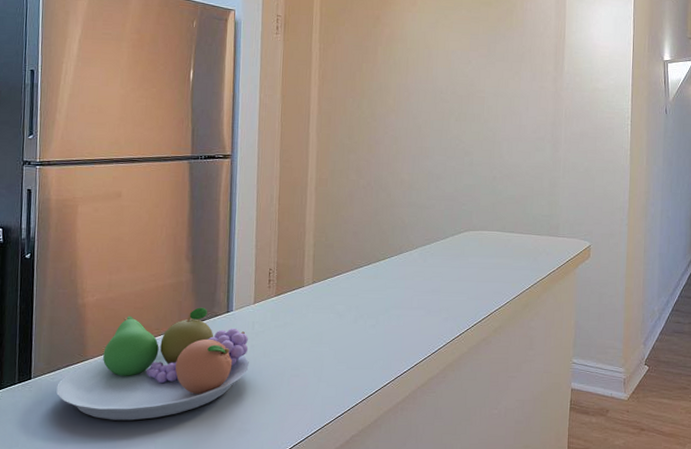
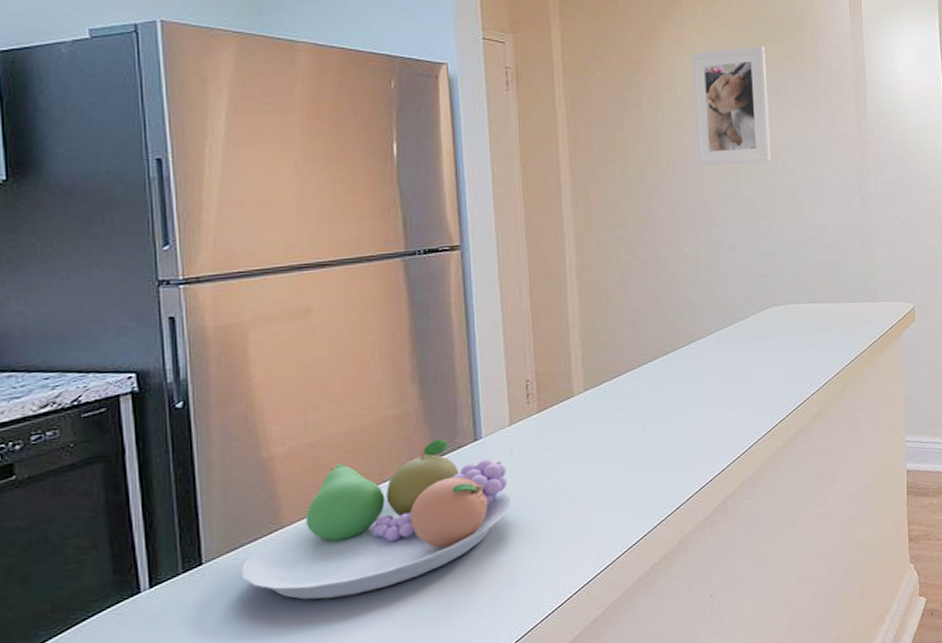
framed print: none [418,8,482,108] -> present [691,46,772,166]

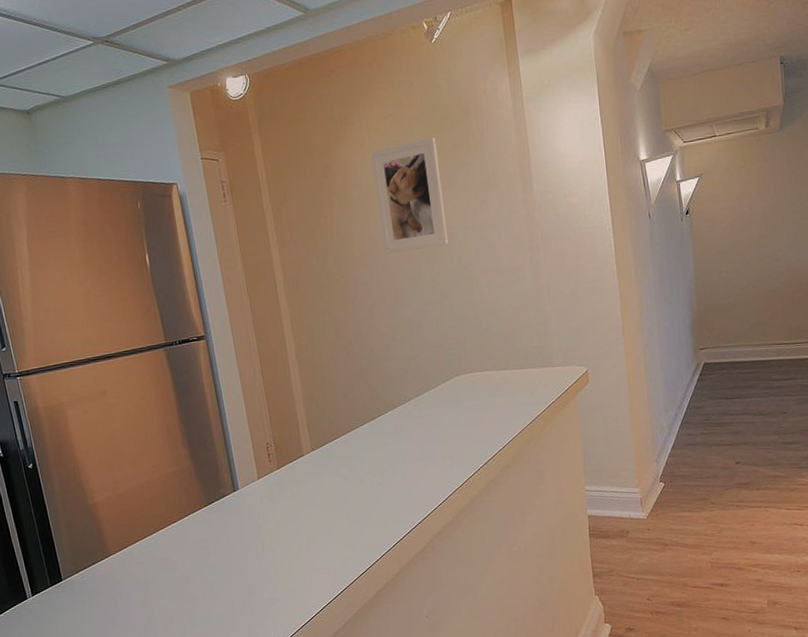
fruit bowl: present [242,439,511,600] -> none [87,490,266,608]

